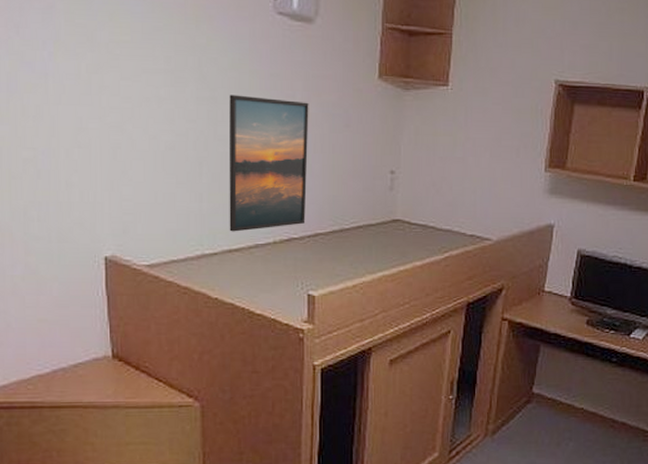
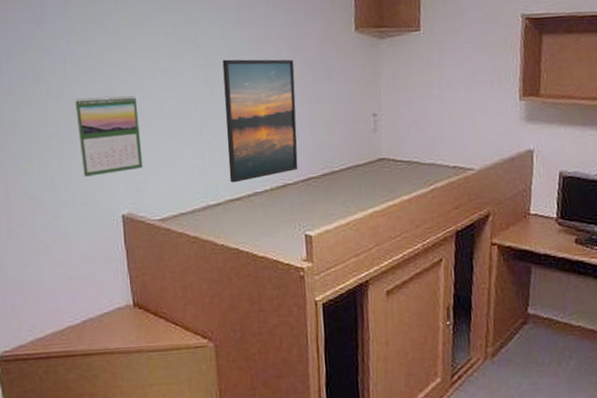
calendar: none [56,120,132,211] -> present [75,95,143,177]

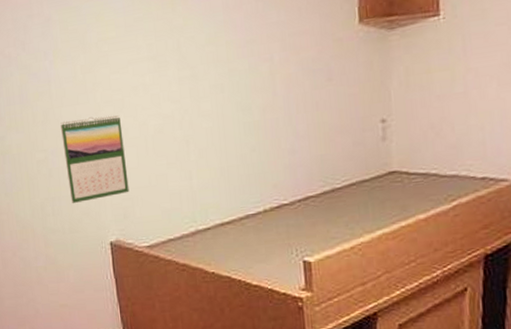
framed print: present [222,59,298,183] -> none [209,62,295,205]

